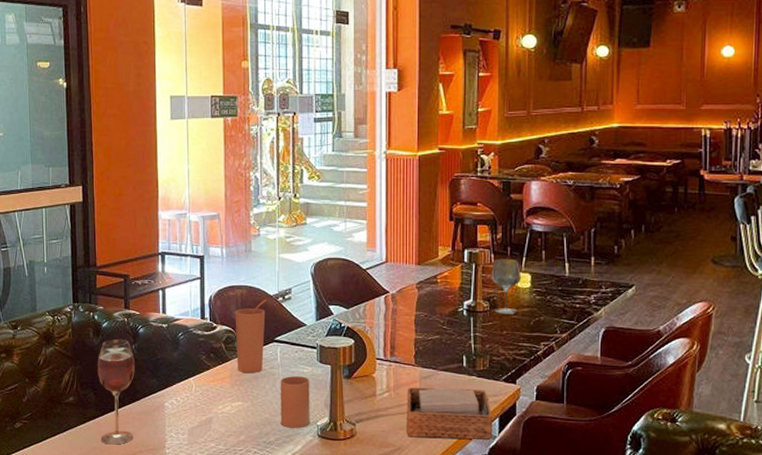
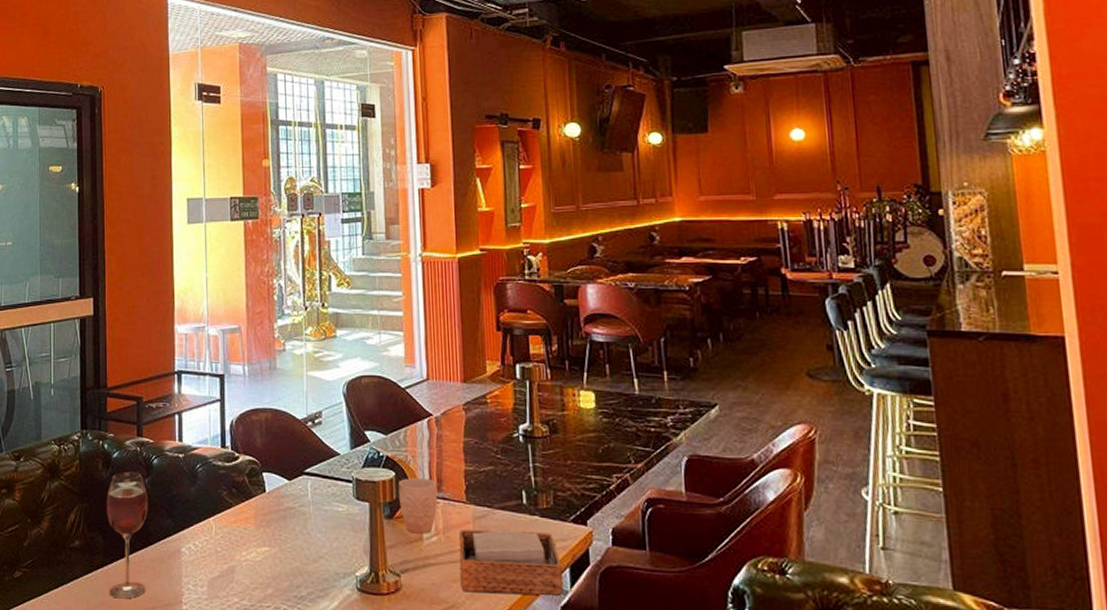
cup: present [235,299,267,374] -> none [259,424,294,513]
cup: present [280,376,310,428] -> none [311,516,348,580]
cup: none [356,345,391,391] -> present [397,478,438,534]
wine glass: present [491,258,521,316] -> none [548,374,583,442]

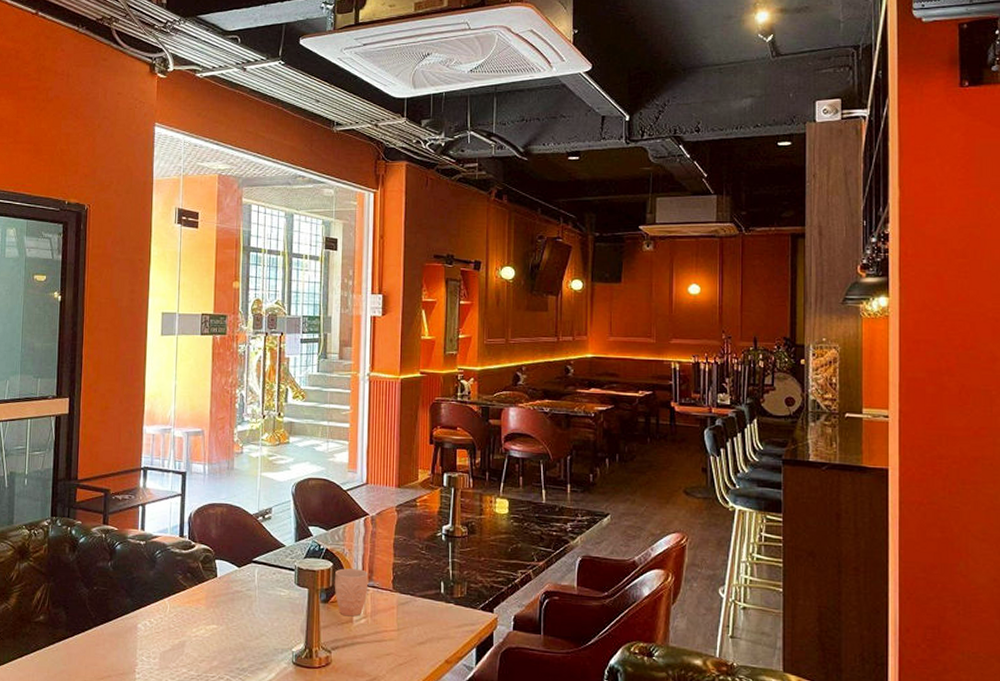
wineglass: present [105,471,148,599] -> none [69,555,110,668]
napkin holder: present [458,529,564,597] -> none [383,614,470,672]

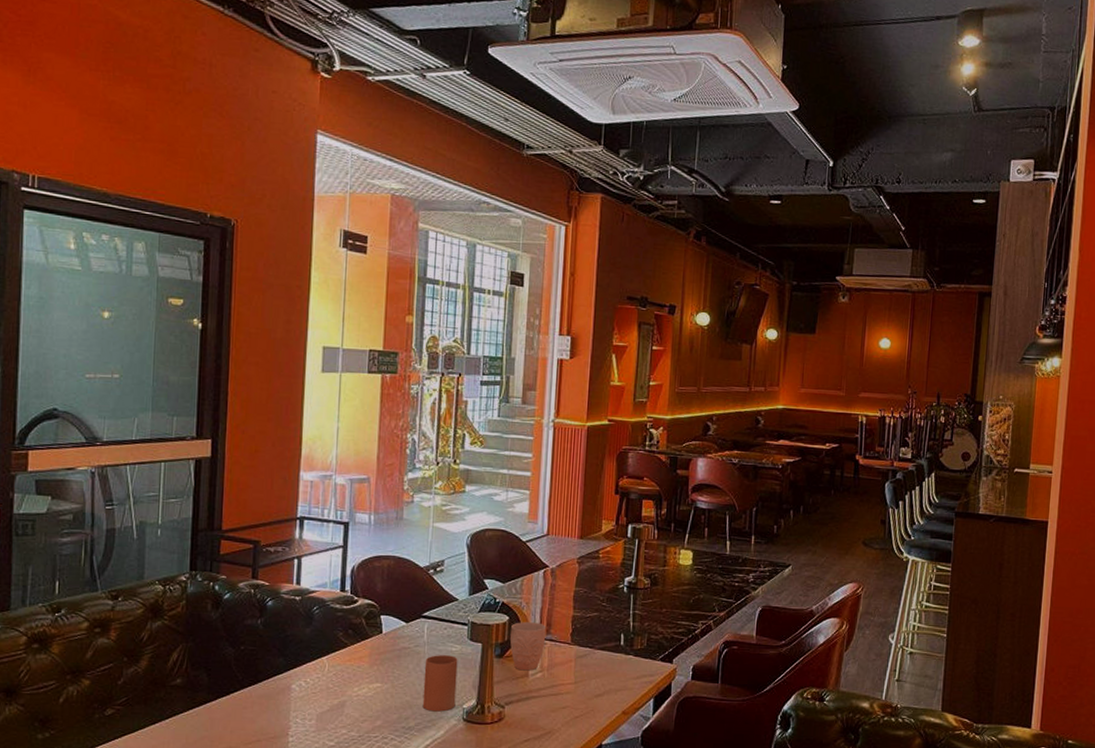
cup: none [255,599,287,655] -> present [422,655,458,712]

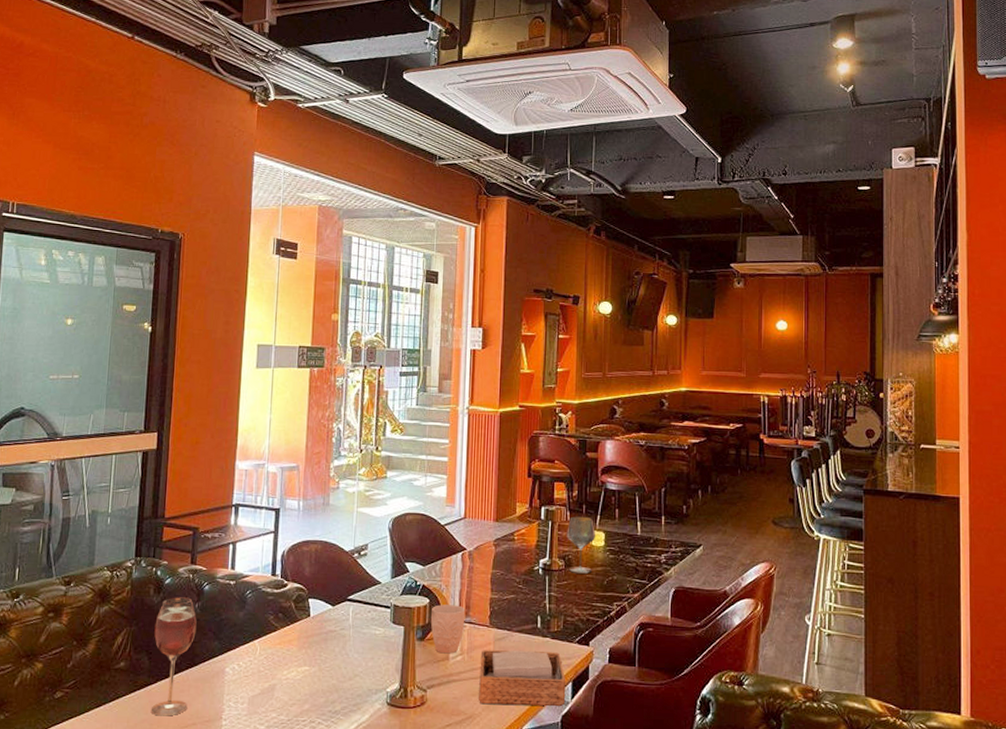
wineglass: none [211,612,260,733] -> present [150,597,197,716]
cup: present [422,655,458,712] -> none [348,638,382,696]
napkin holder: none [558,667,648,723] -> present [479,650,566,707]
wine glass: none [653,534,683,593] -> present [566,516,595,575]

